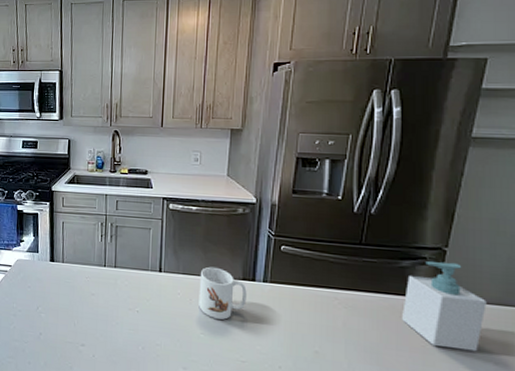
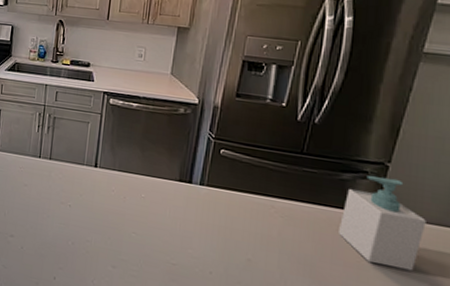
mug: present [199,266,247,320] -> none [132,165,183,221]

